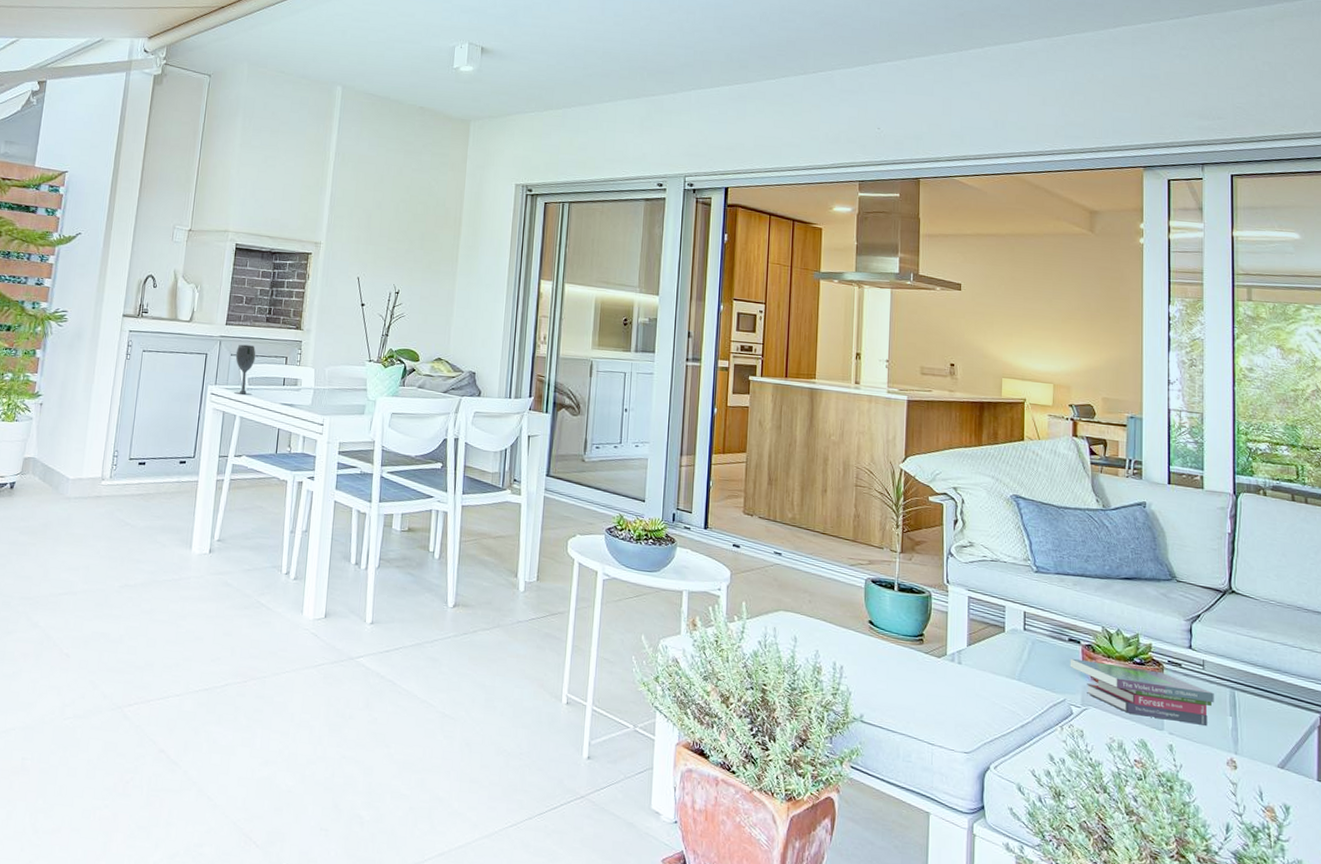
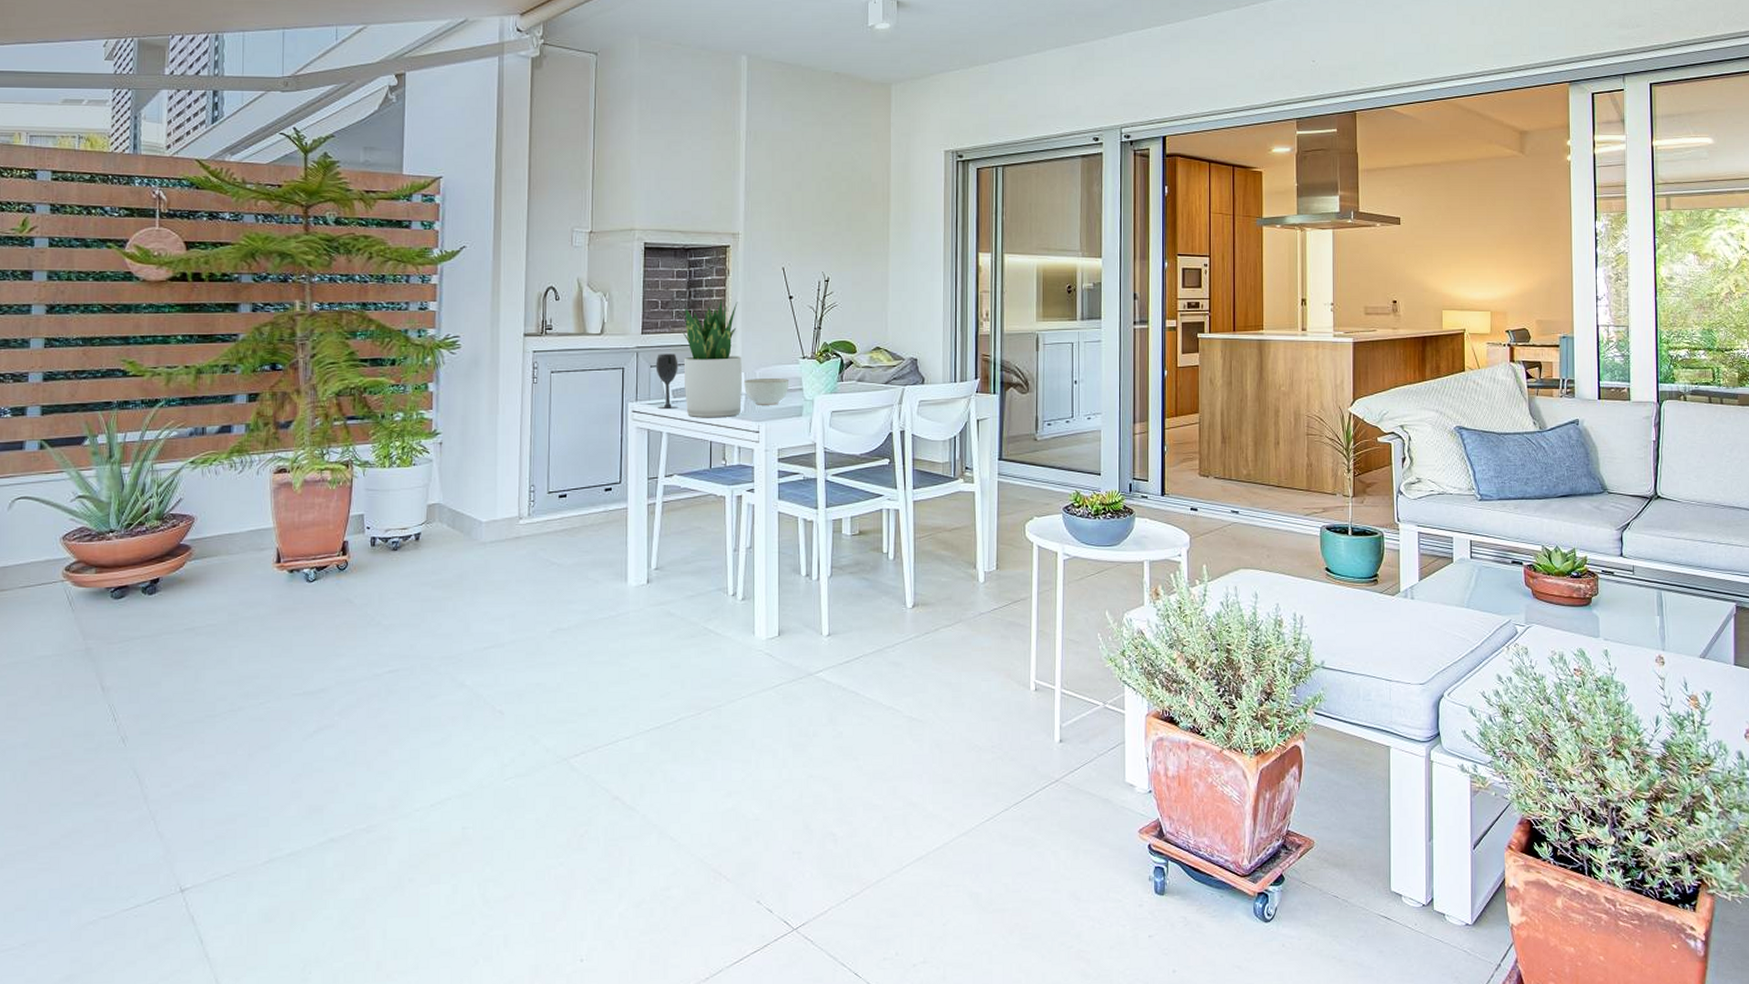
planter: none [259,300,315,408] -> present [681,299,742,418]
bowl: none [313,375,355,402] -> present [744,379,790,405]
books: present [1070,658,1214,726] -> none [1513,579,1643,628]

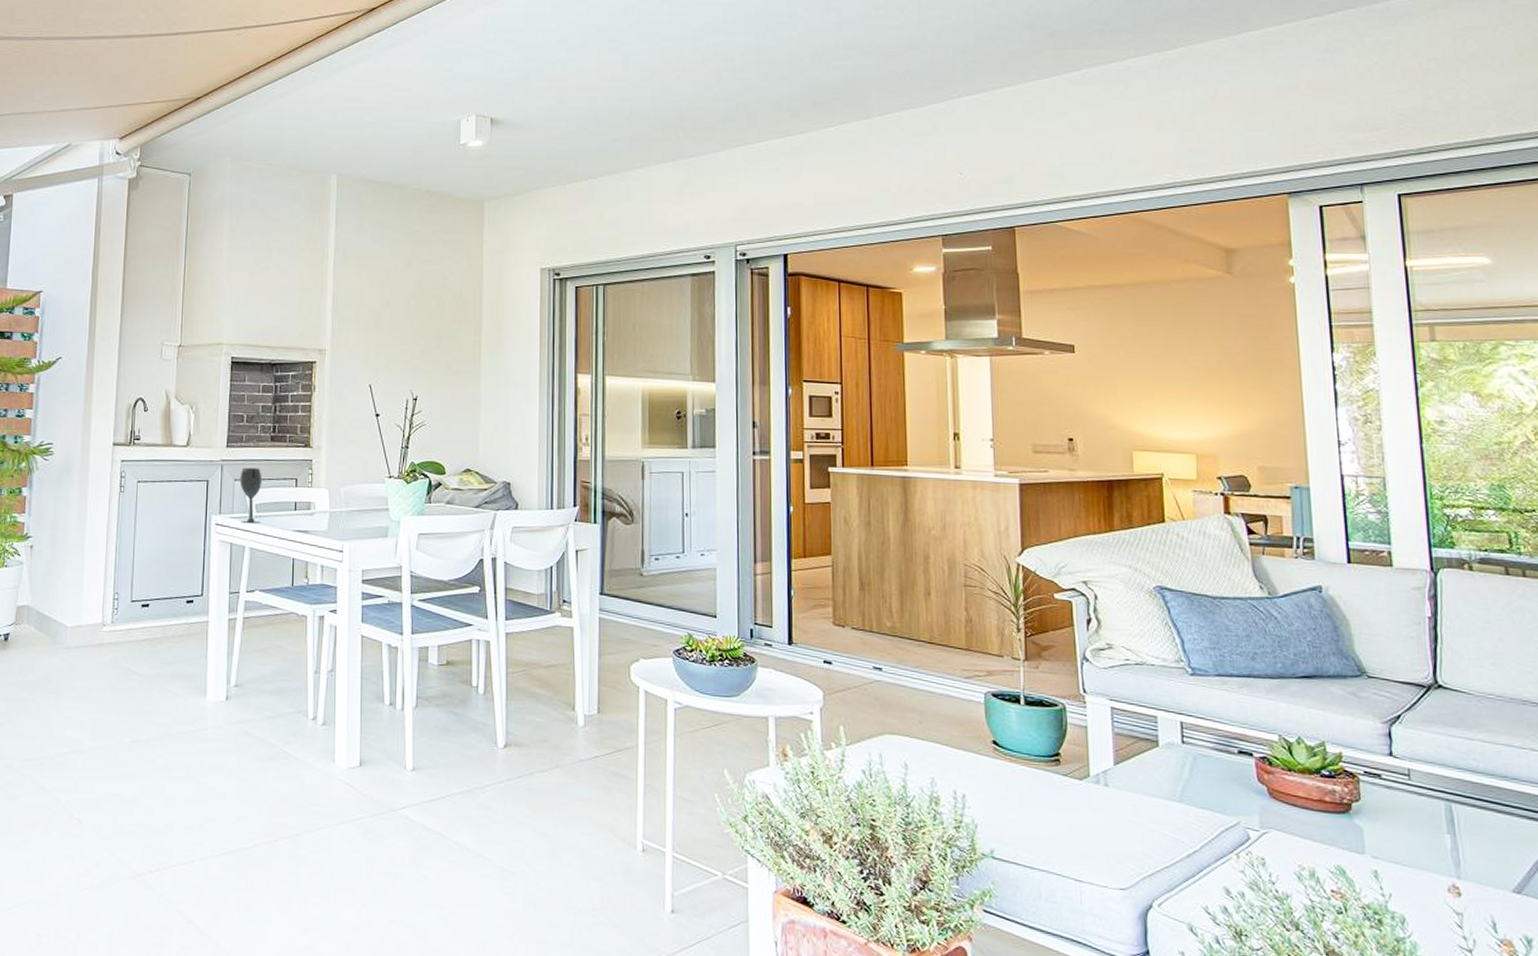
planter: present [681,299,742,418] -> none [266,415,326,535]
bowl: present [744,379,790,405] -> none [328,496,375,525]

